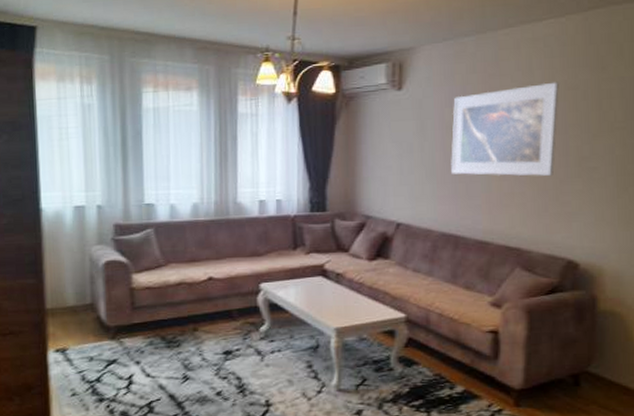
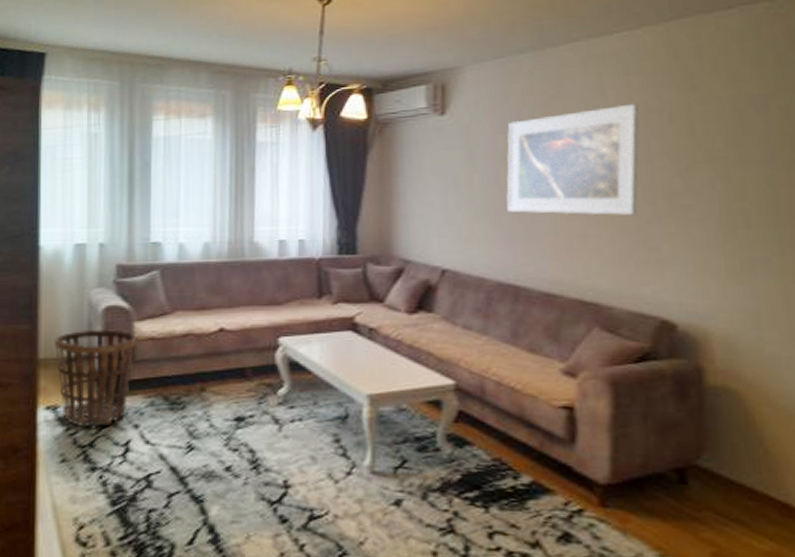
basket: none [60,281,136,366] -> present [54,329,137,428]

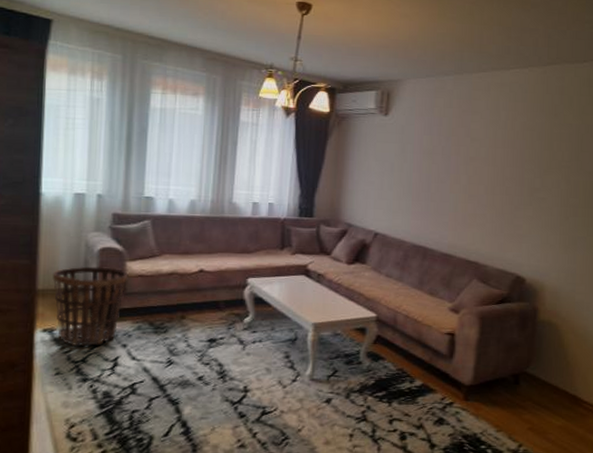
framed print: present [506,103,639,215] -> none [425,122,519,202]

